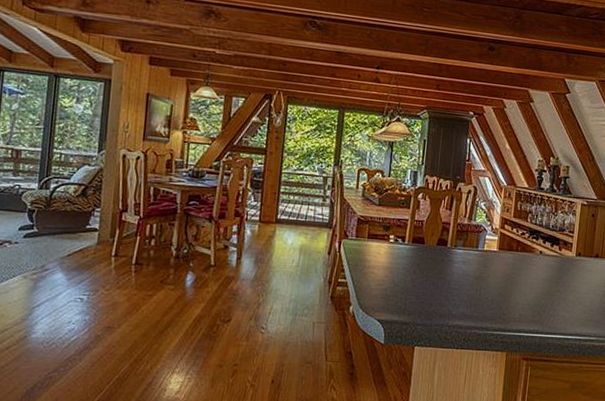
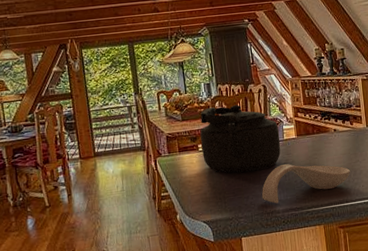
kettle: none [392,197,481,278] -> present [200,105,281,173]
spoon rest: none [446,277,548,318] -> present [261,164,350,204]

